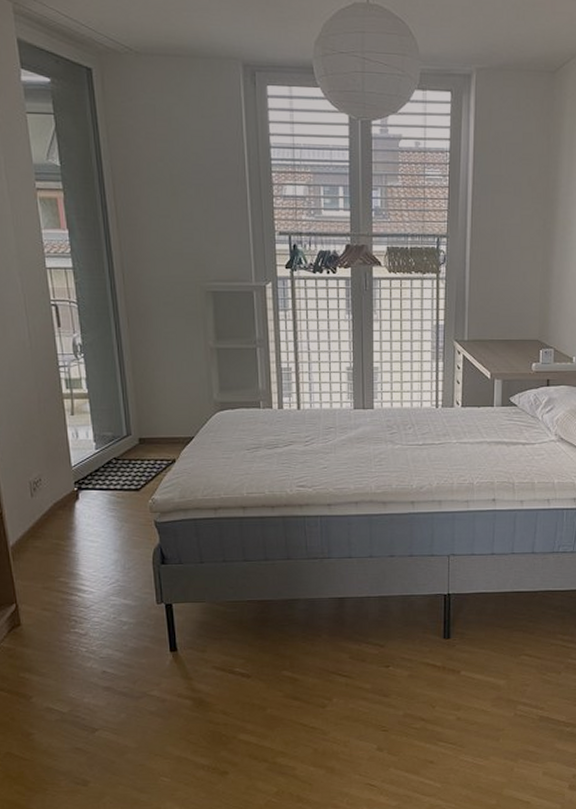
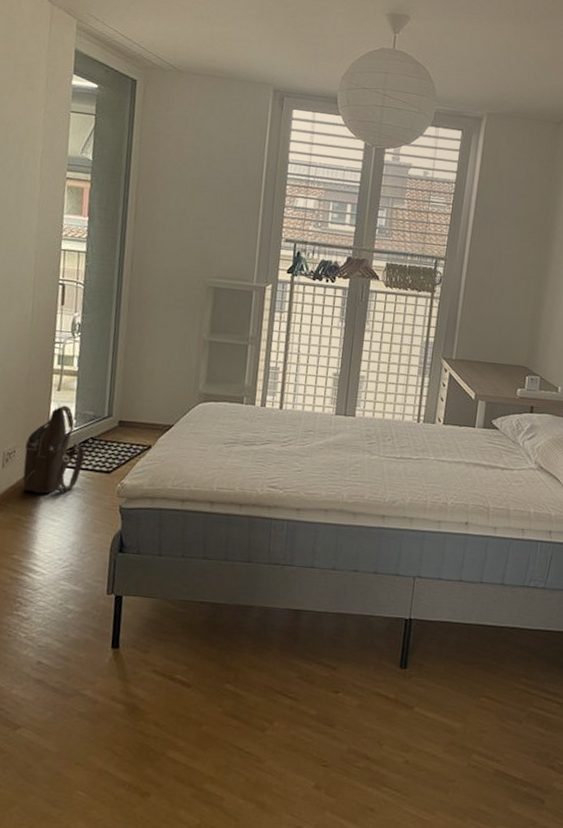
shoulder bag: none [50,429,111,518] -> present [21,405,85,495]

